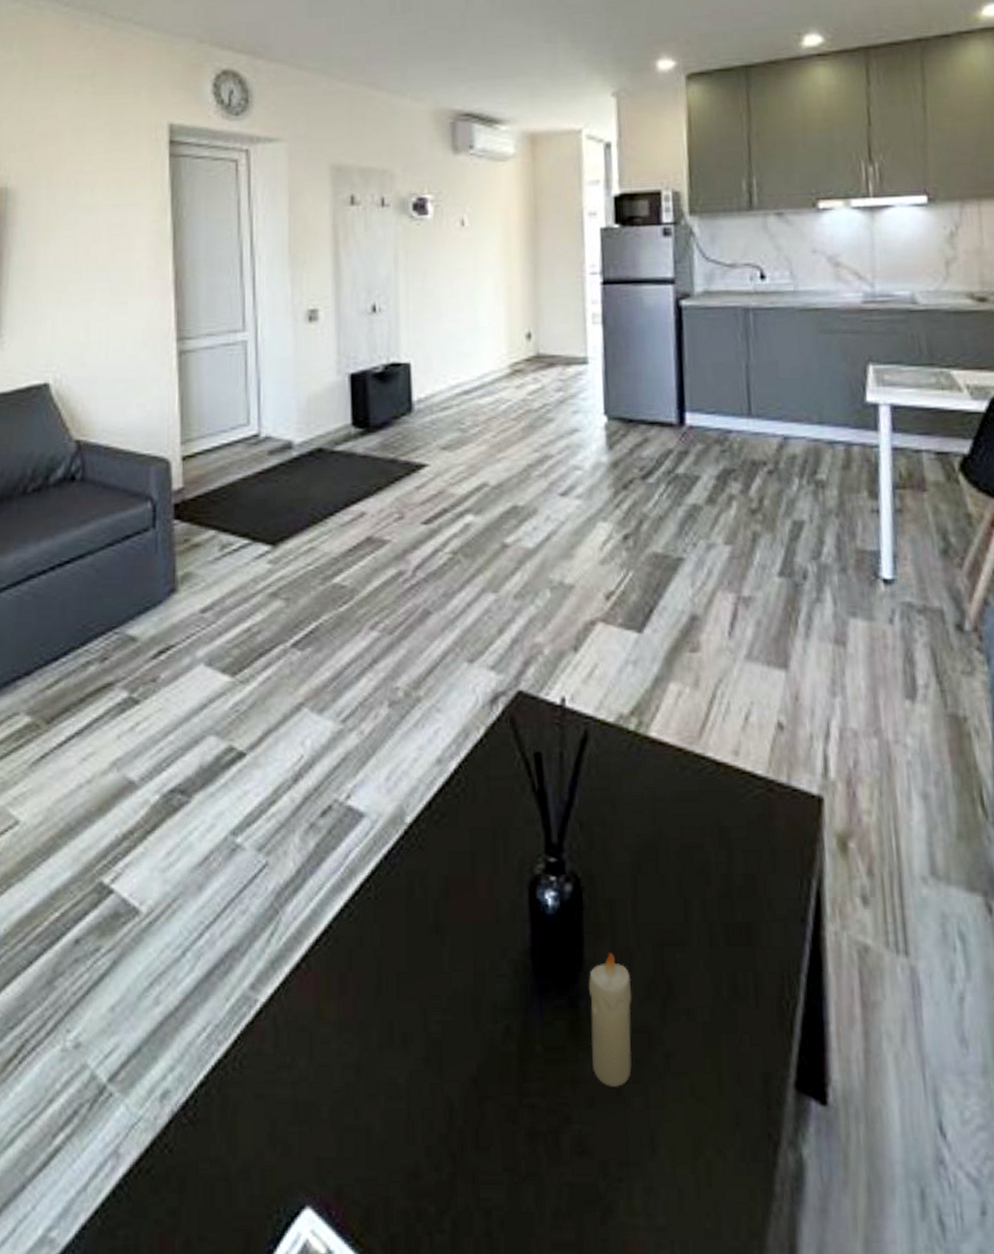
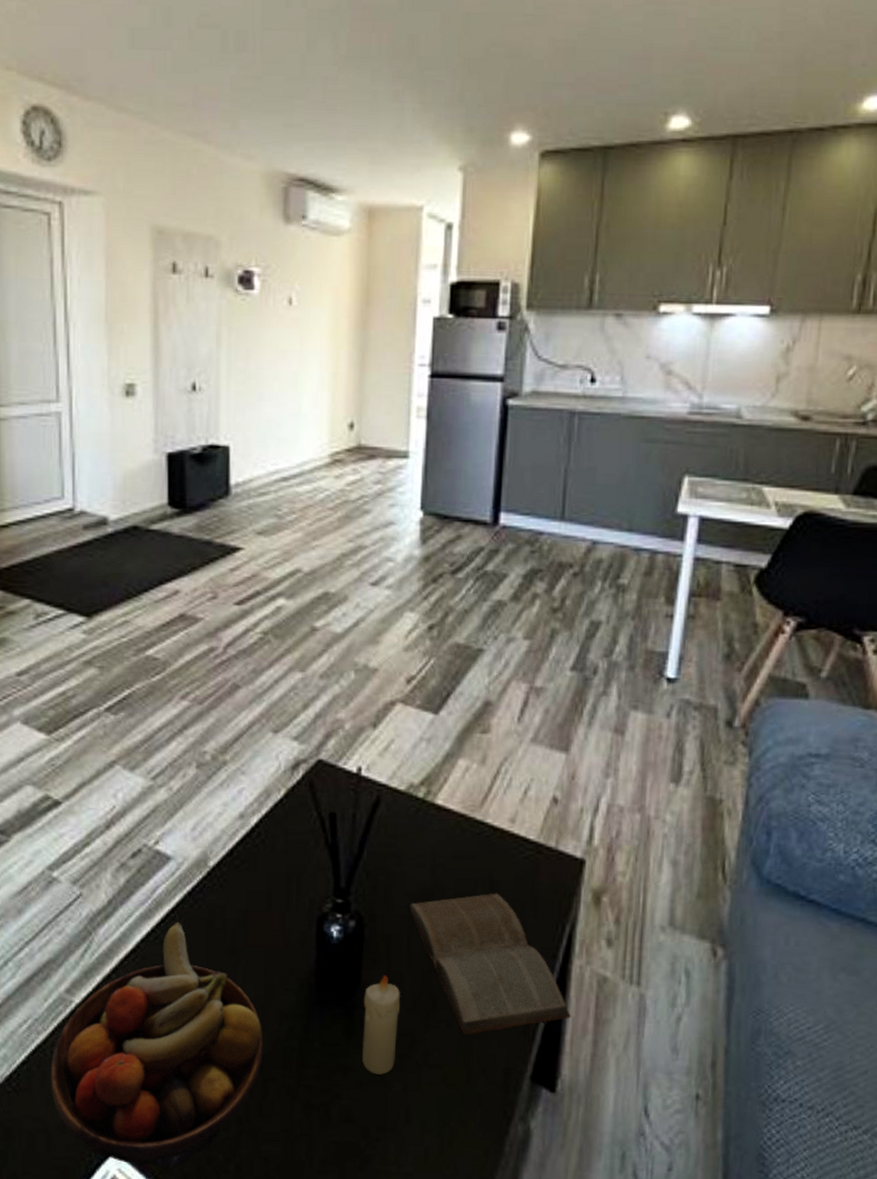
fruit bowl: none [232,893,477,1229] -> present [50,922,263,1169]
book: none [631,842,834,1029] -> present [409,893,572,1035]

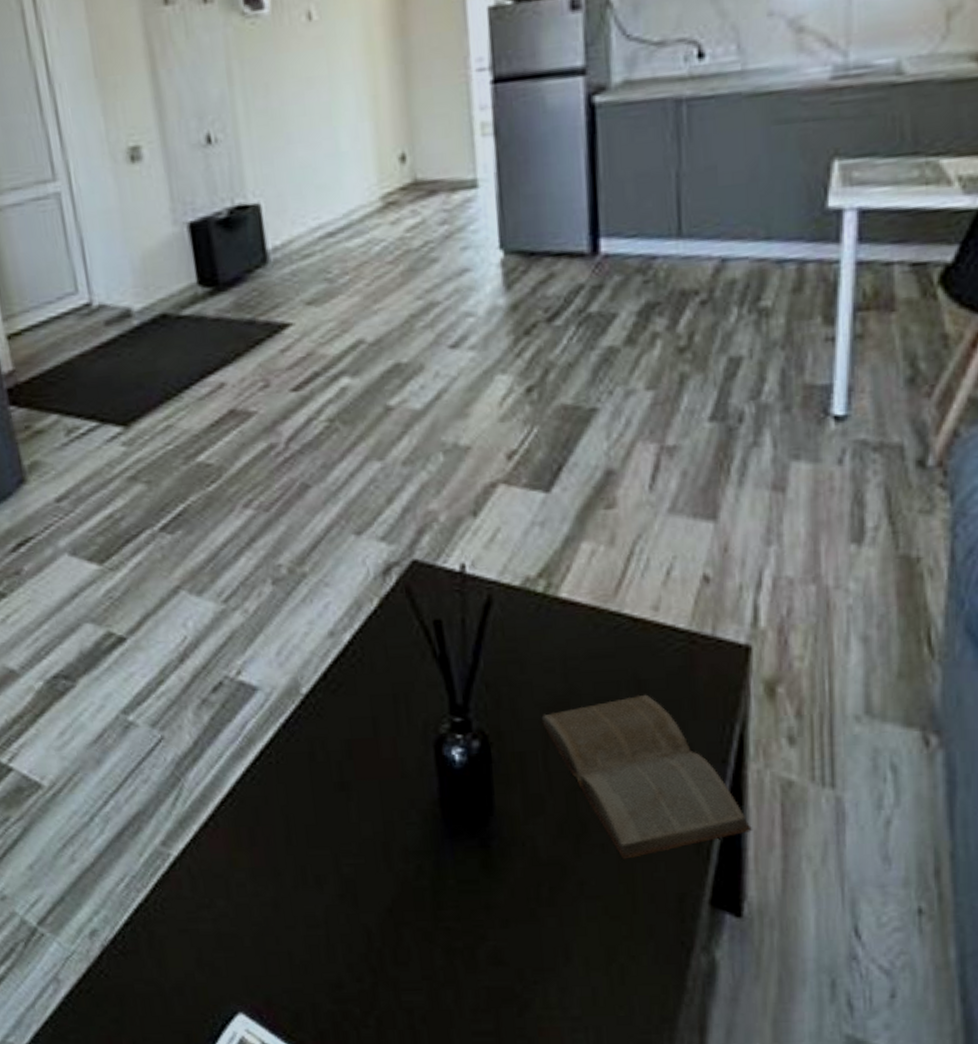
fruit bowl: present [50,922,263,1169] -> none [156,758,391,1027]
candle: present [362,974,401,1075] -> none [499,798,545,911]

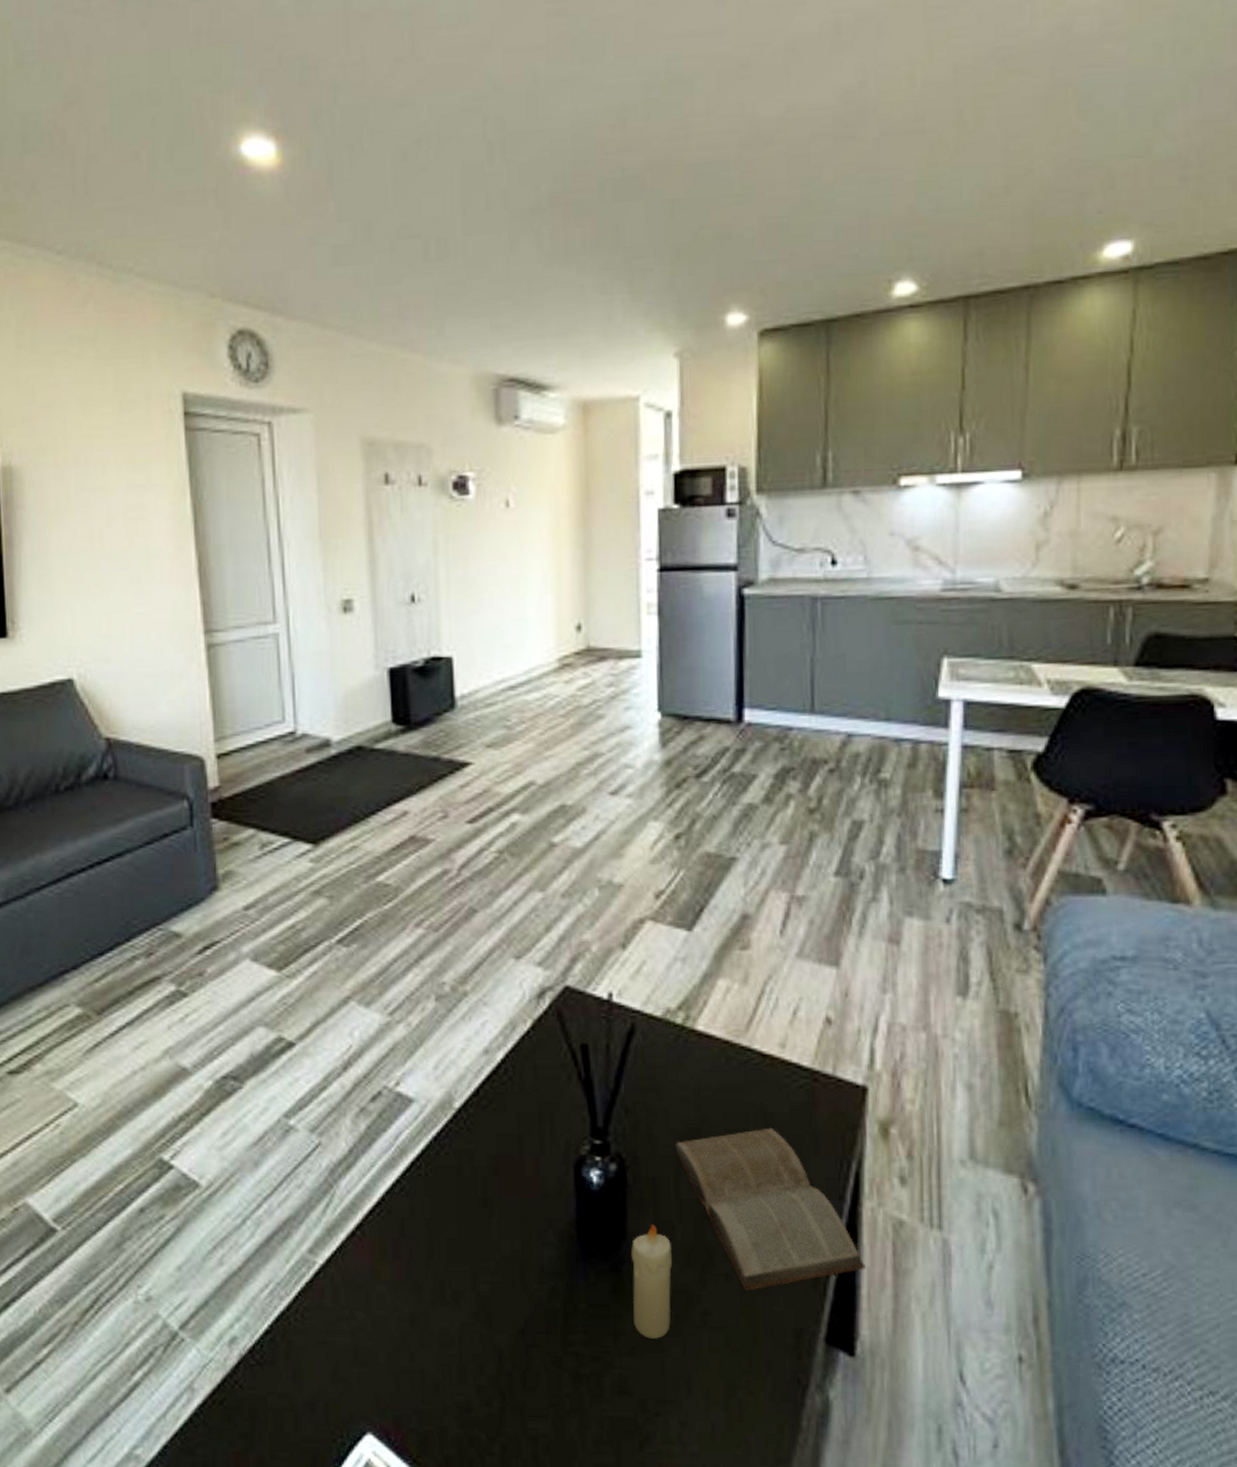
candle: none [499,798,545,911] -> present [630,1223,672,1339]

